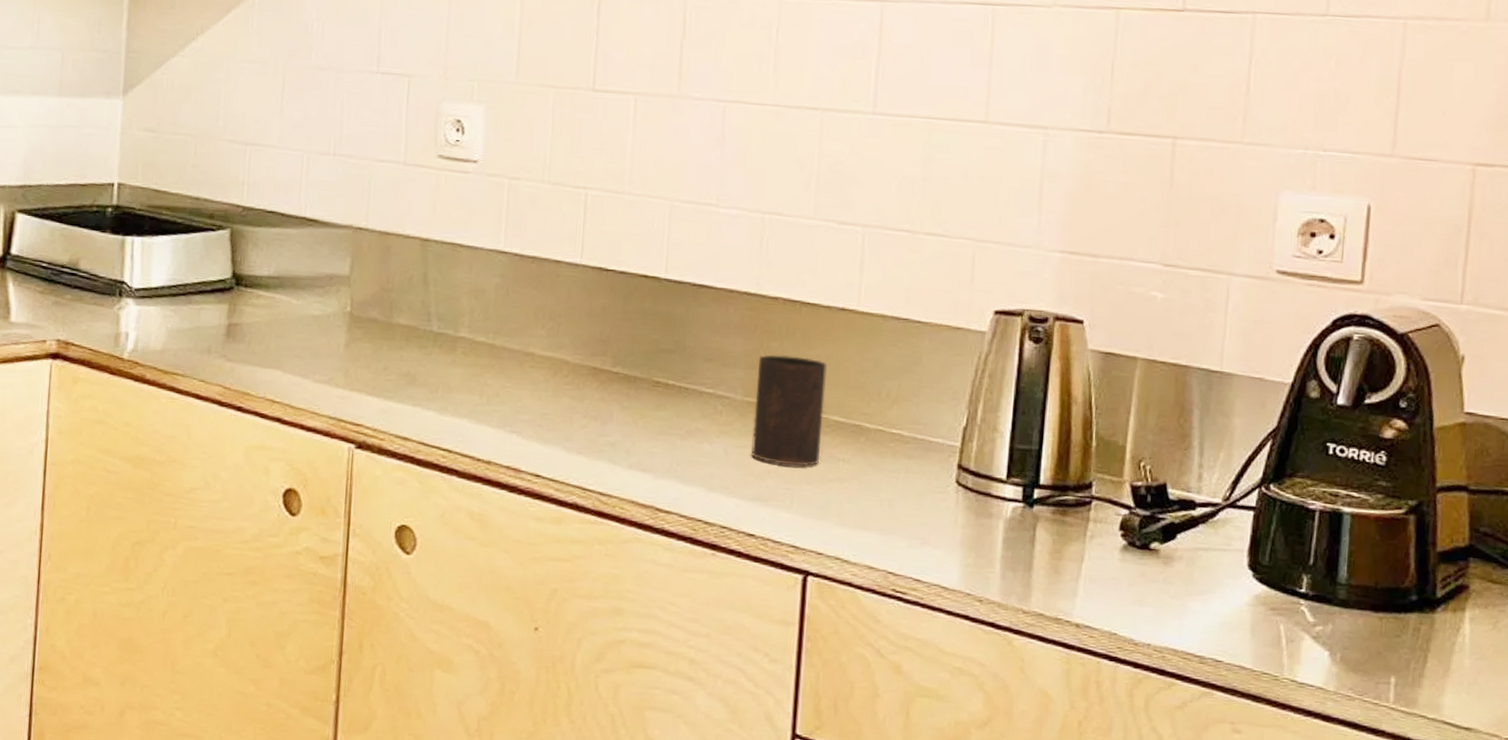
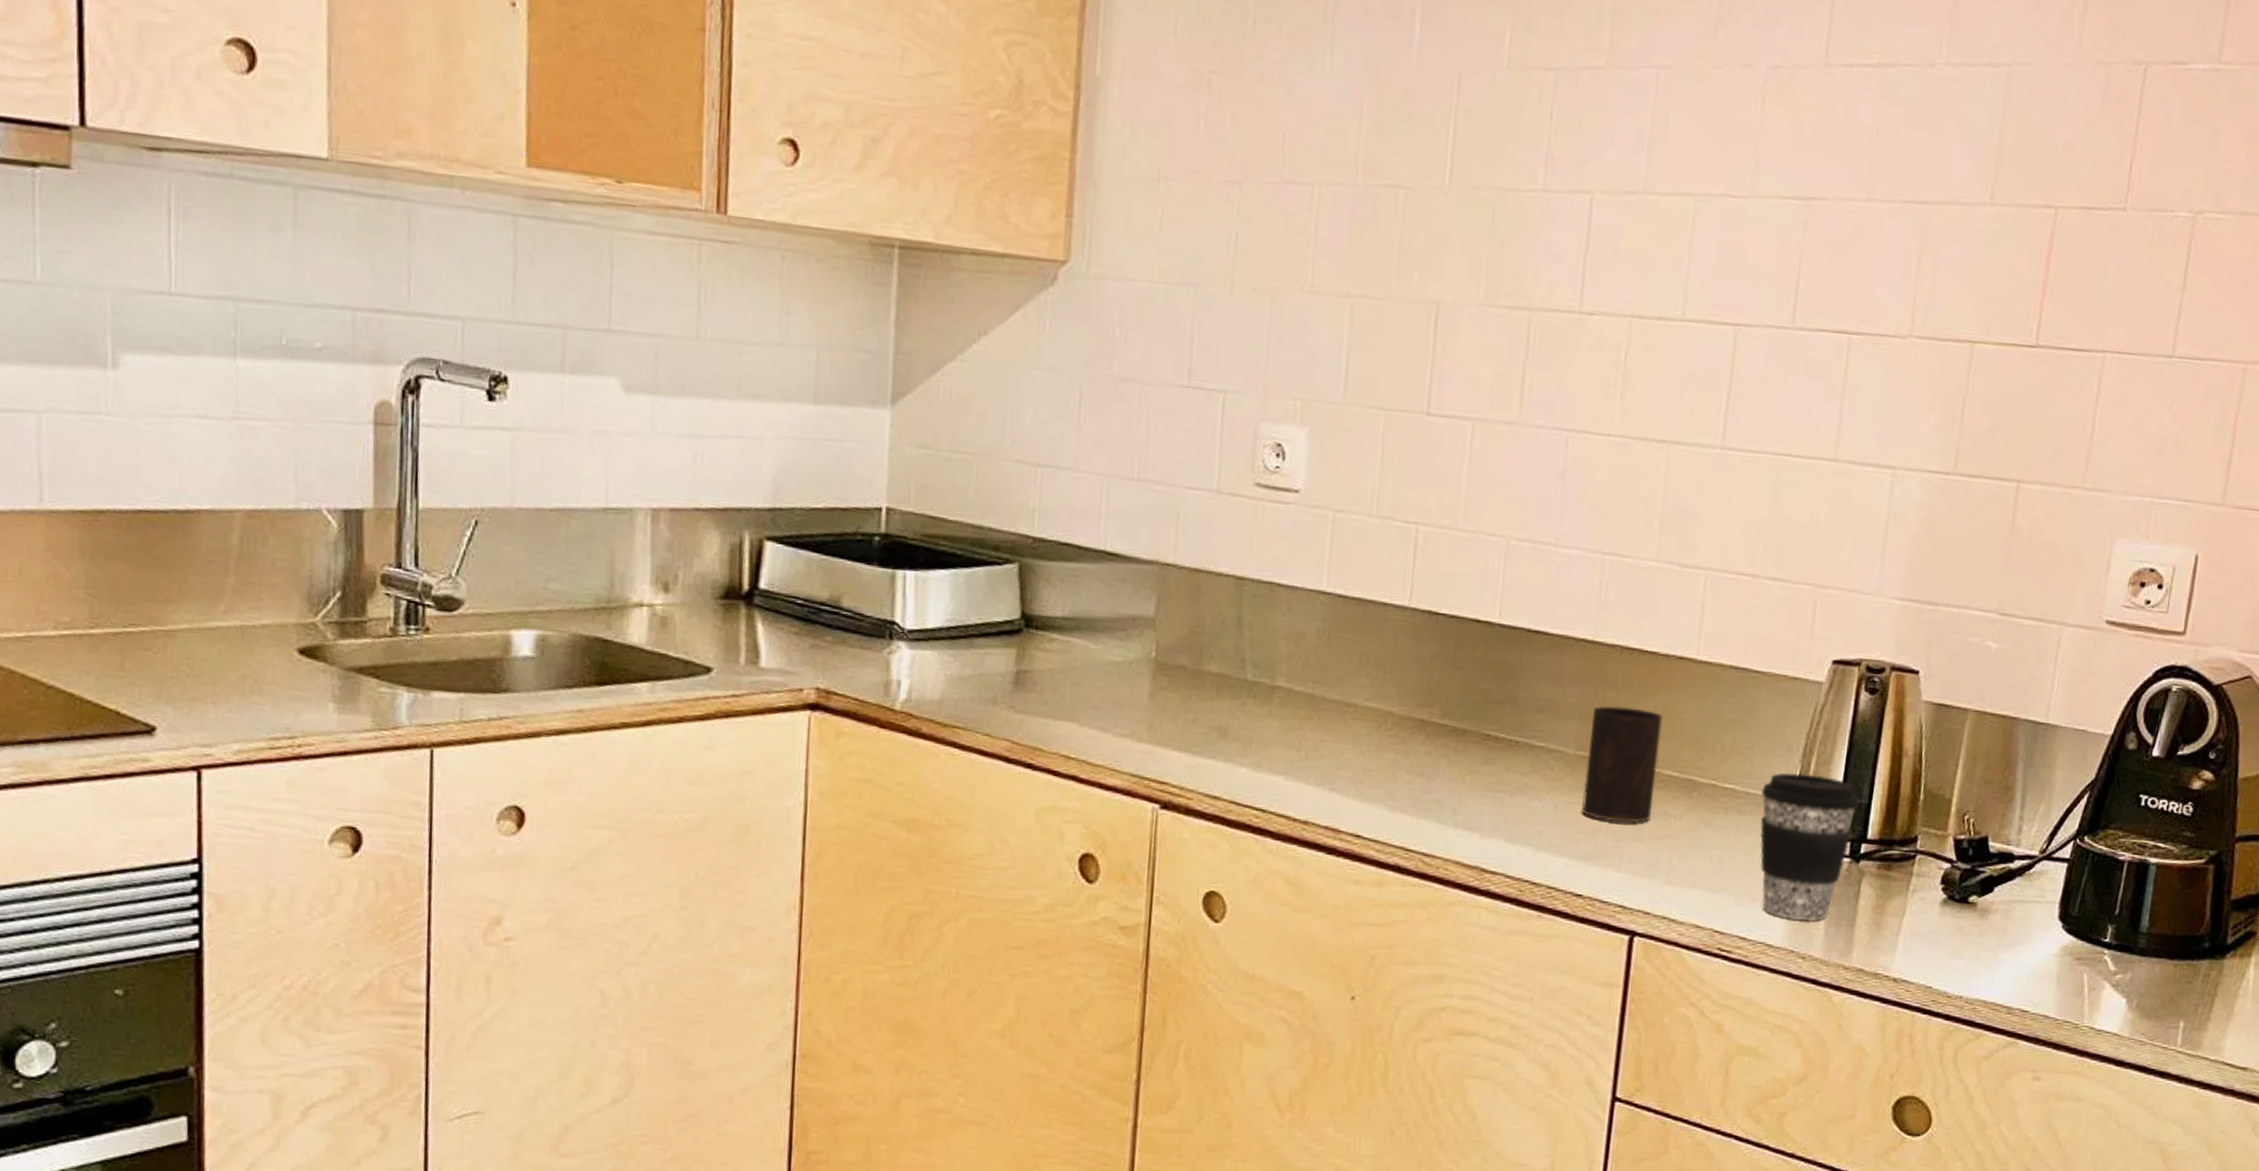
coffee cup: none [928,419,1030,565] -> present [1760,773,1860,921]

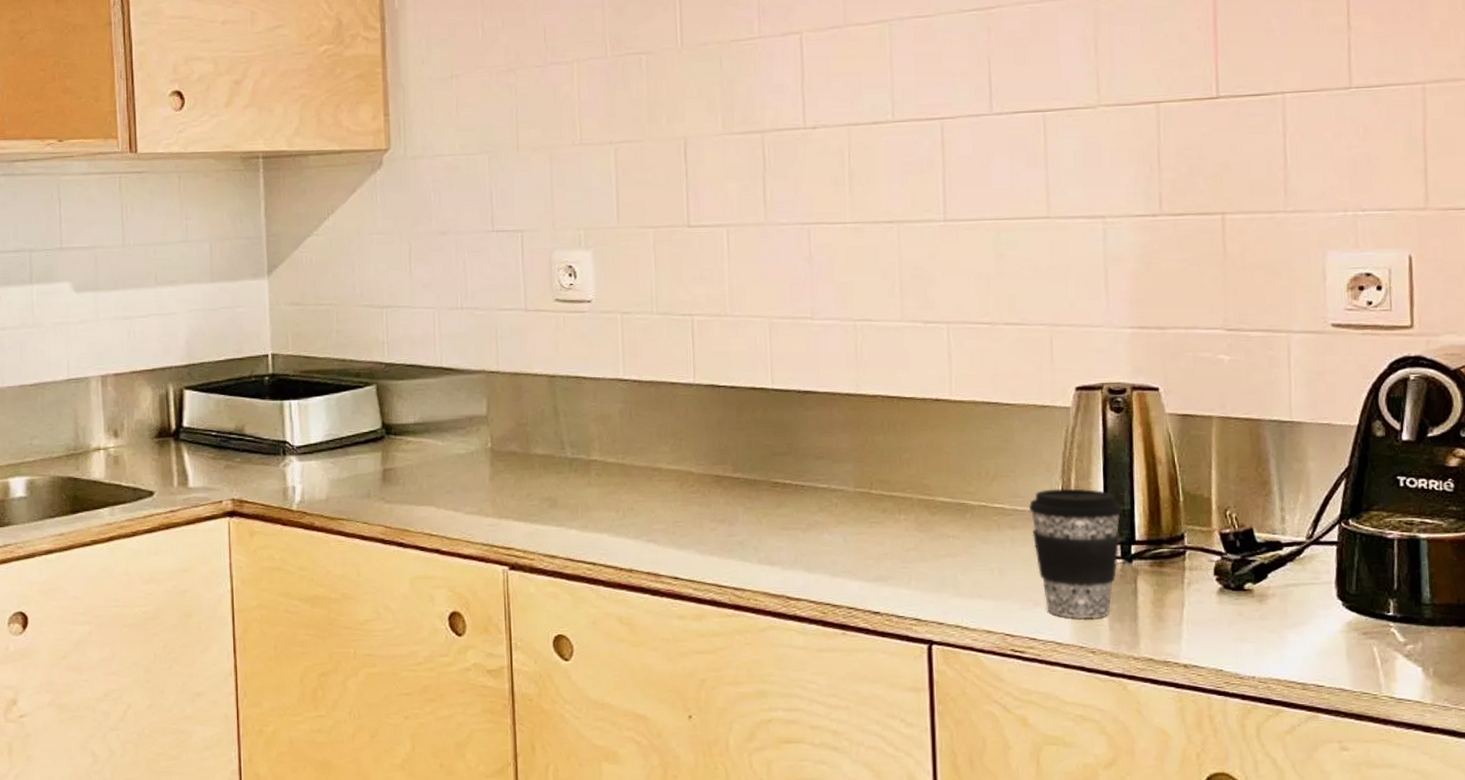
cup: present [1582,706,1663,823] -> none [866,447,931,546]

